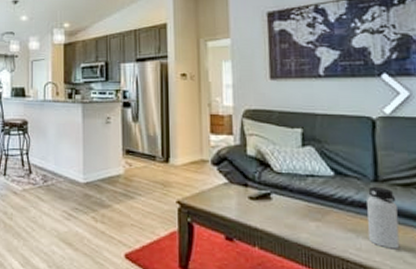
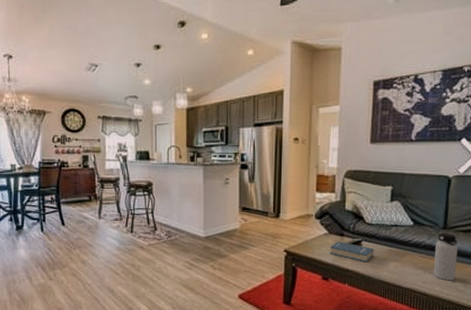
hardback book: none [233,193,288,221] -> present [330,241,374,263]

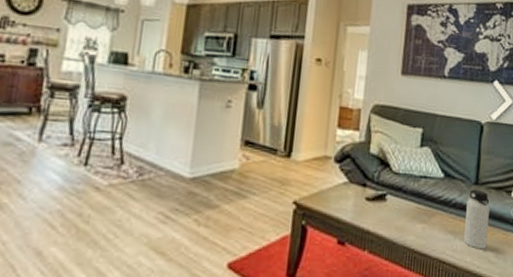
hardback book: present [330,241,374,263] -> none [349,193,400,223]

